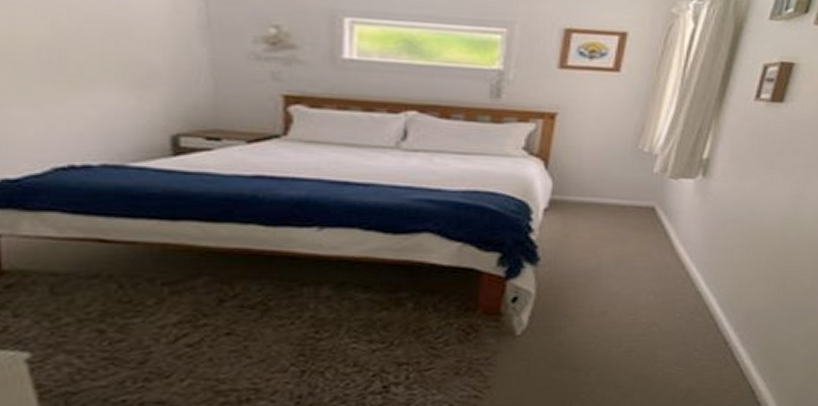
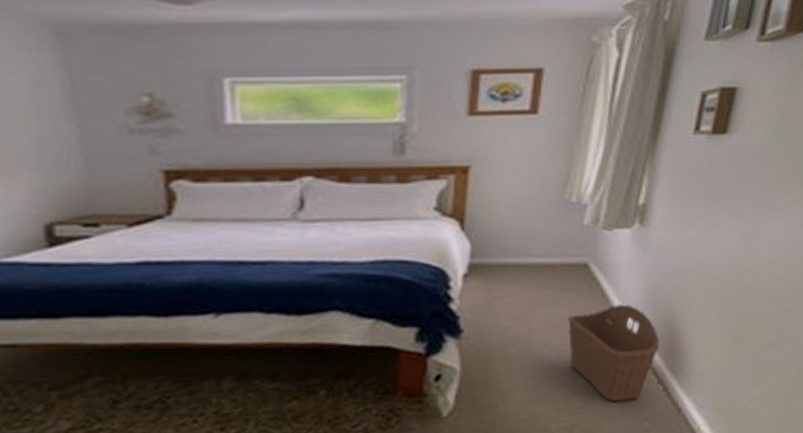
wicker basket: none [633,246,714,333] -> present [568,304,660,402]

